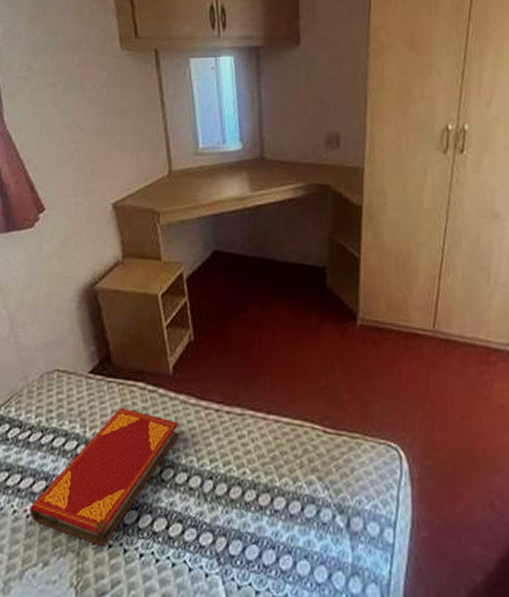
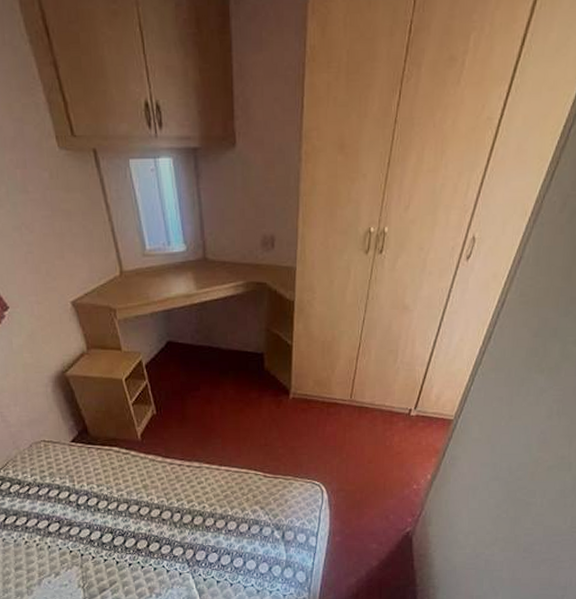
hardback book: present [29,407,179,547] -> none [38,466,151,561]

